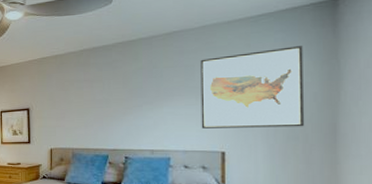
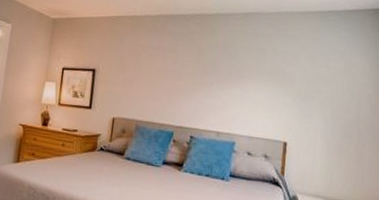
wall art: present [200,46,305,129] -> none [267,45,363,126]

